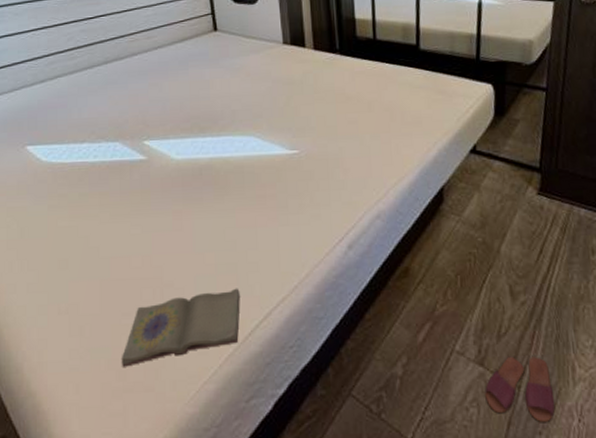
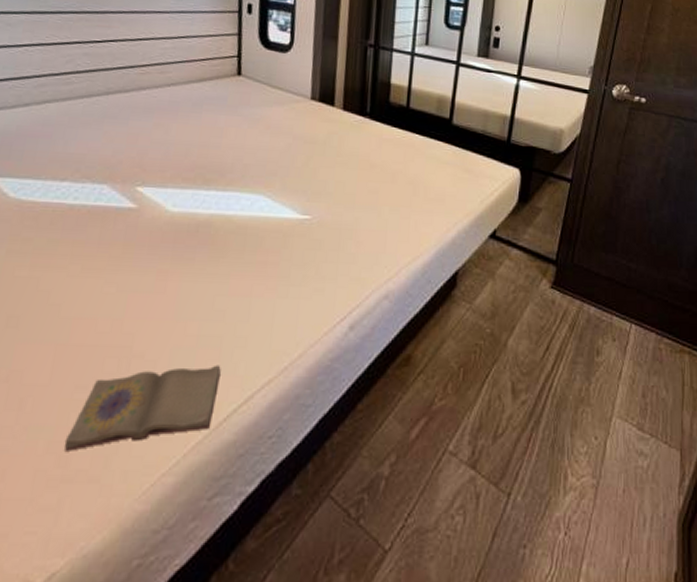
slippers: present [485,356,556,423] -> none [473,459,544,536]

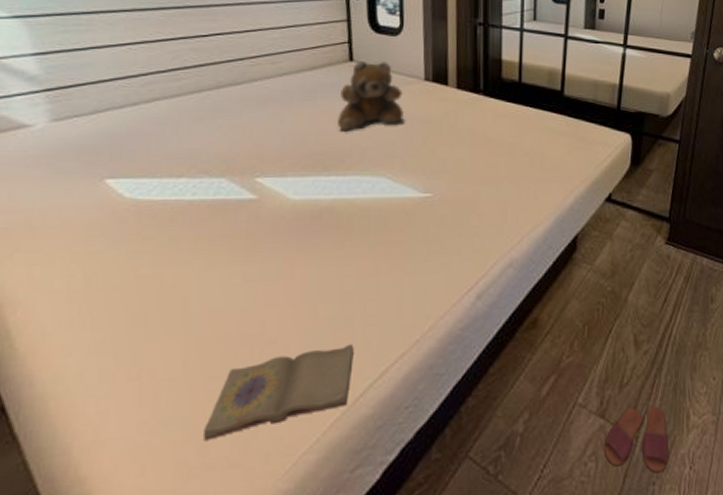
teddy bear: none [221,75,290,146] -> present [338,60,406,132]
slippers: none [473,459,544,536] -> present [604,406,670,473]

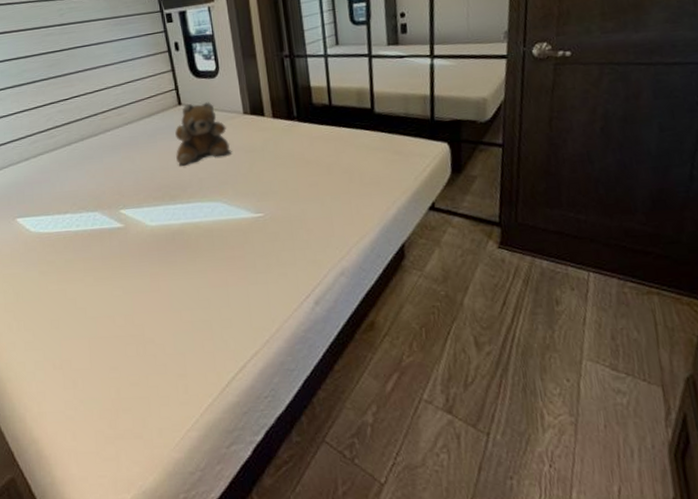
diary: present [202,343,354,441] -> none [111,343,217,416]
slippers: present [604,406,670,473] -> none [454,404,526,468]

